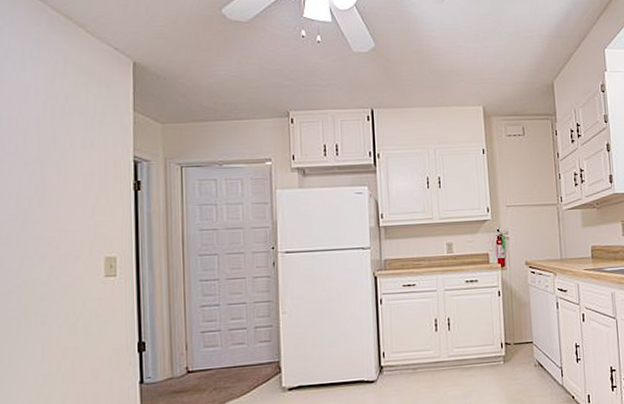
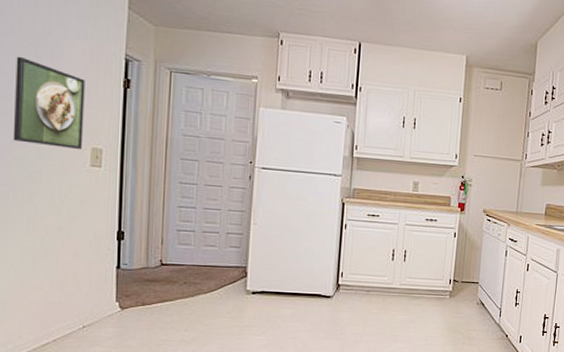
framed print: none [22,174,96,263] -> present [12,56,85,150]

